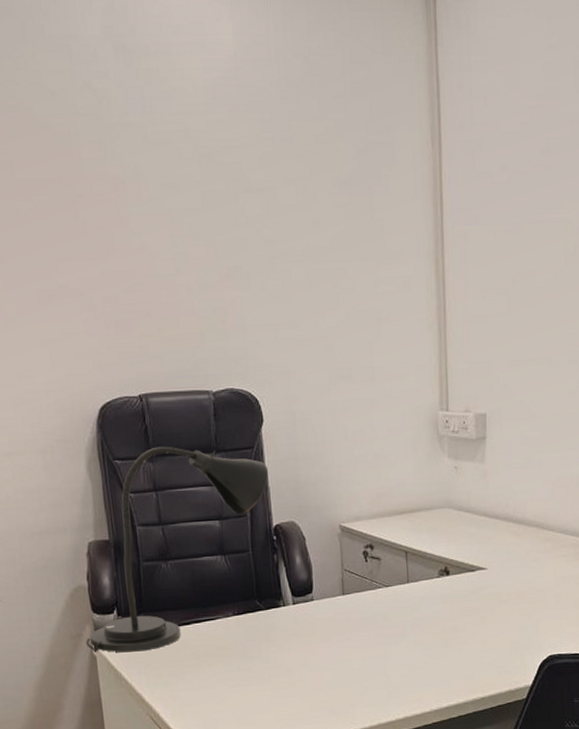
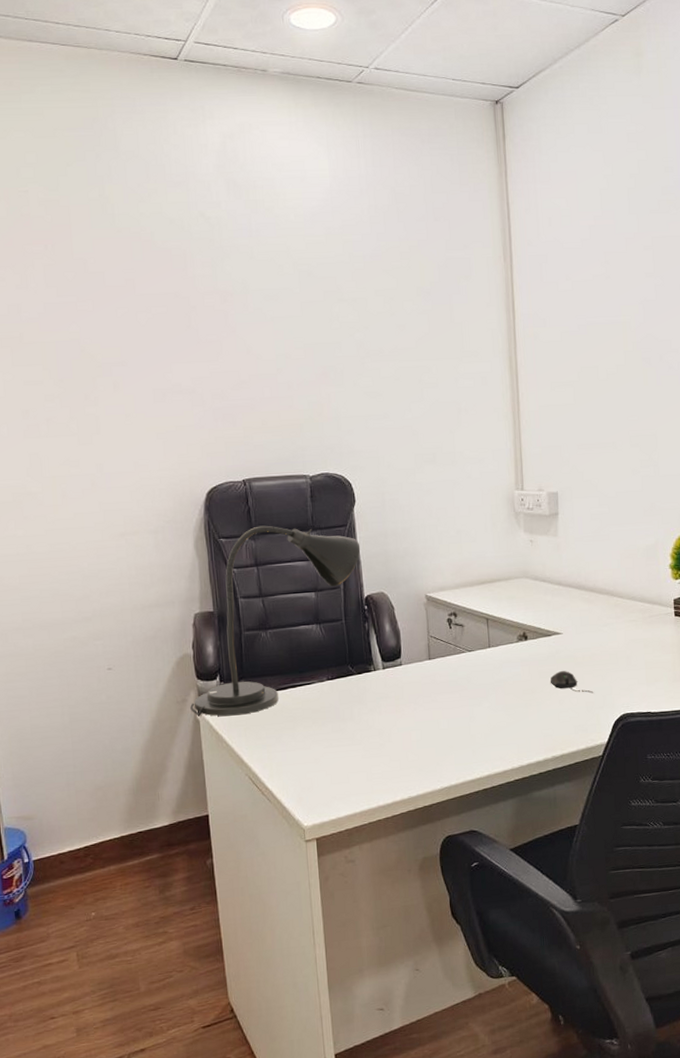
computer mouse: none [473,609,519,633] -> present [550,671,594,693]

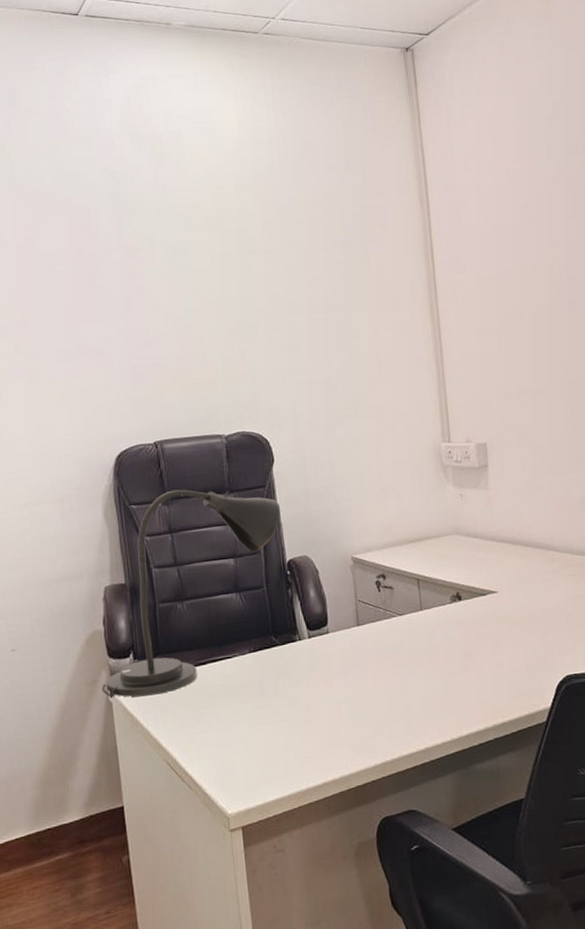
computer mouse: present [550,671,594,693] -> none [487,632,534,655]

